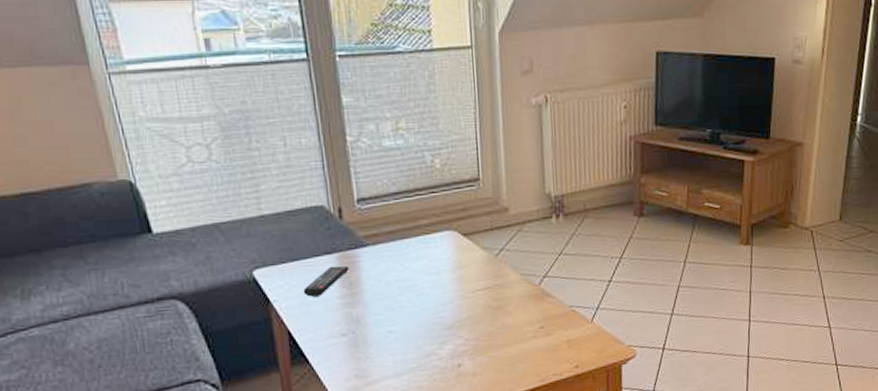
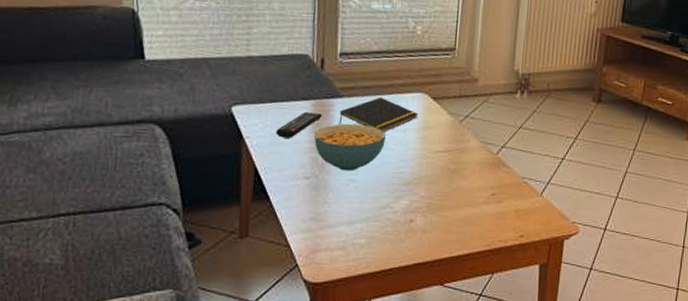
cereal bowl: none [343,272,420,323] -> present [313,123,387,171]
notepad: none [366,240,451,277] -> present [338,97,419,132]

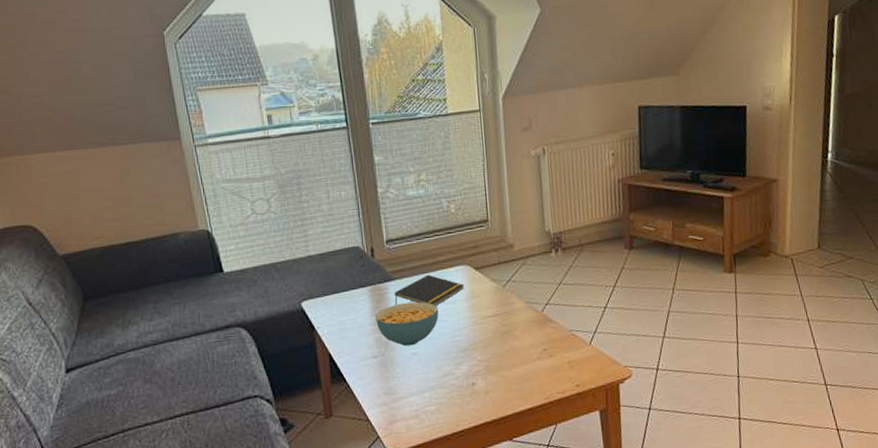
remote control: present [275,111,322,138] -> none [341,297,379,324]

